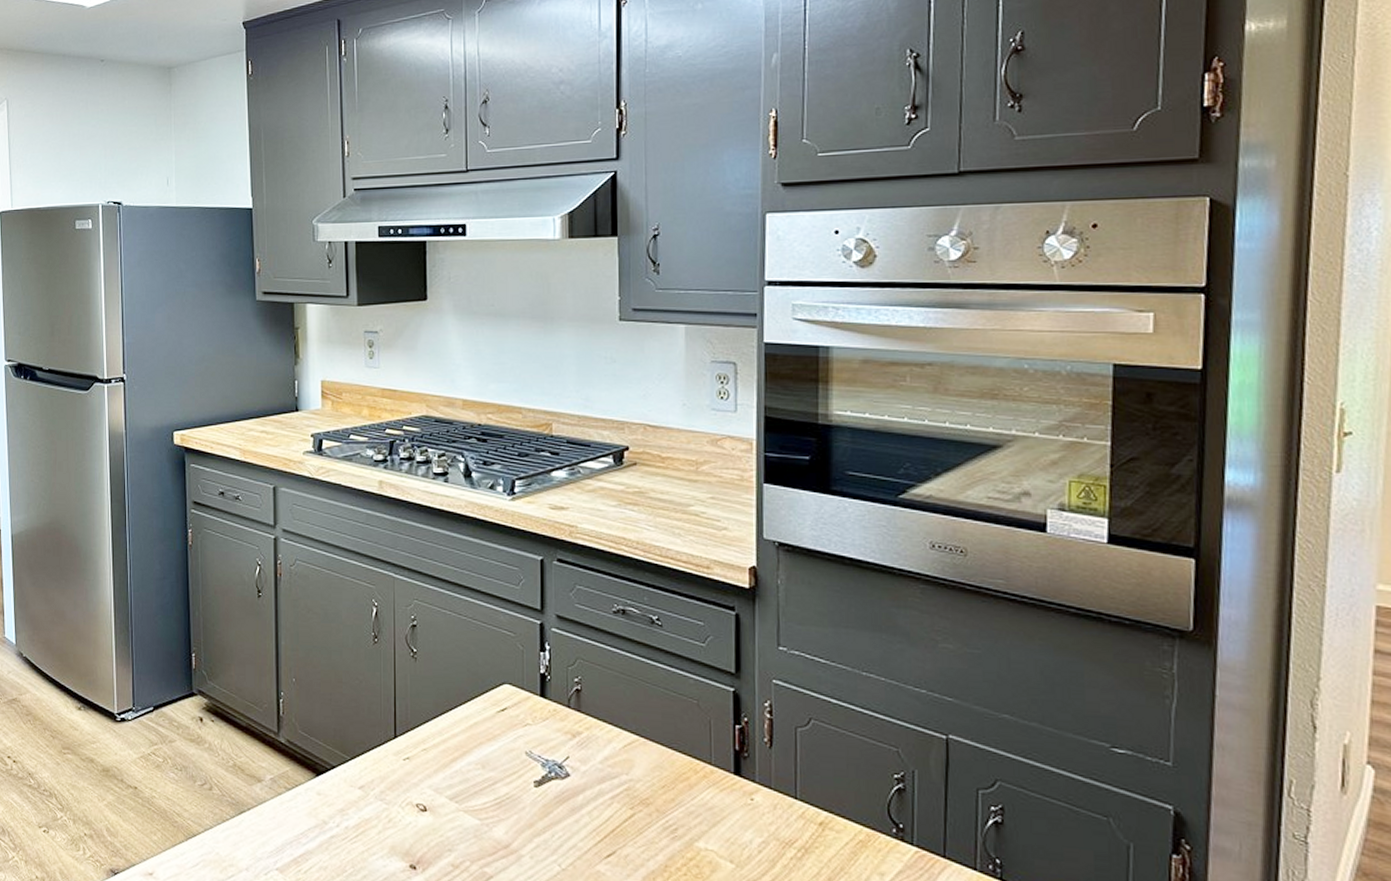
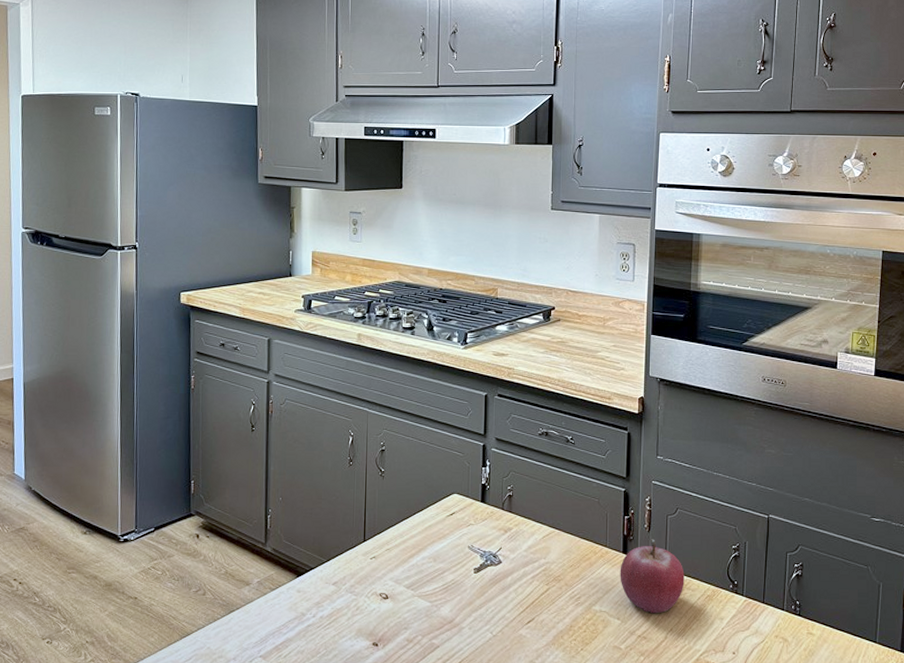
fruit: none [731,758,825,860] -> present [620,539,685,614]

